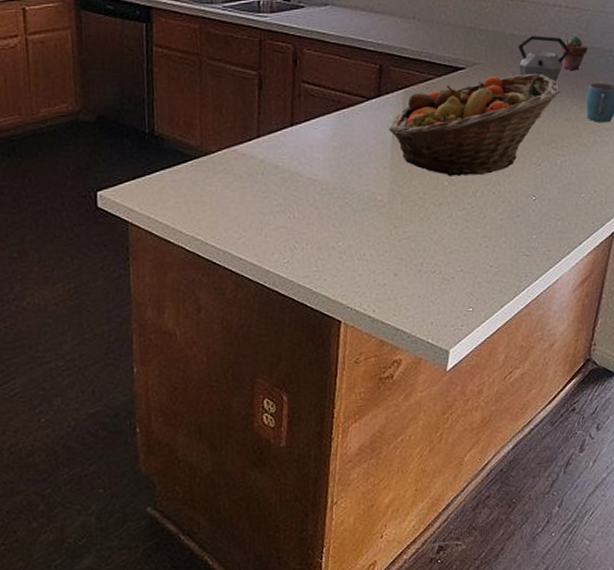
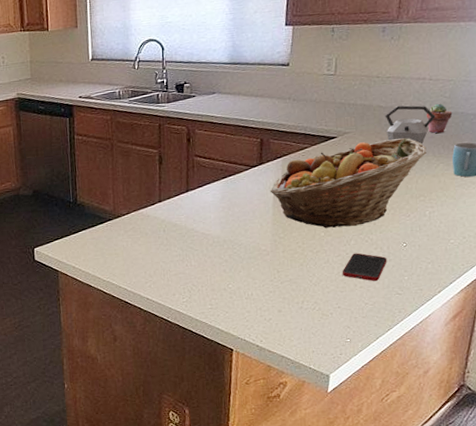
cell phone: none [466,206,515,240] -> present [342,253,387,281]

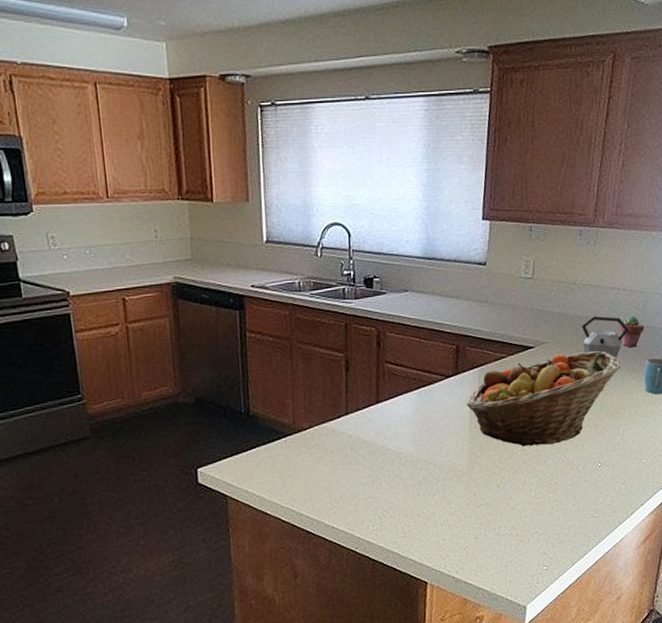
cell phone: present [342,253,387,281] -> none [539,473,583,504]

